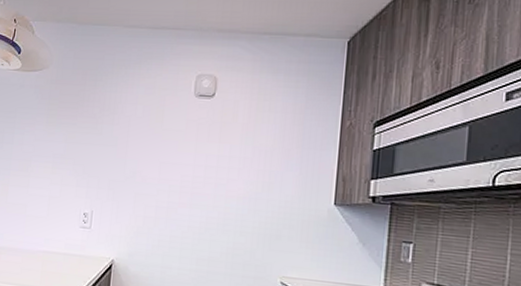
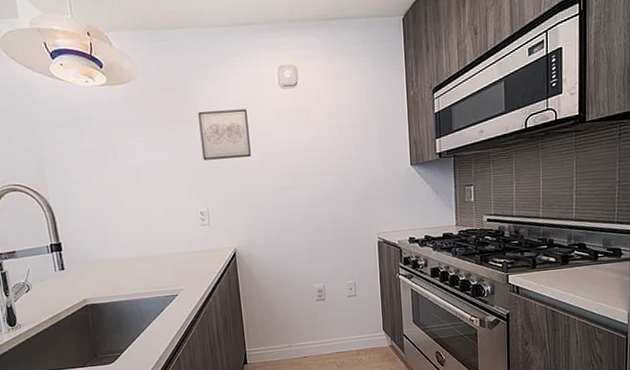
wall art: none [98,110,155,165] -> present [198,108,251,160]

